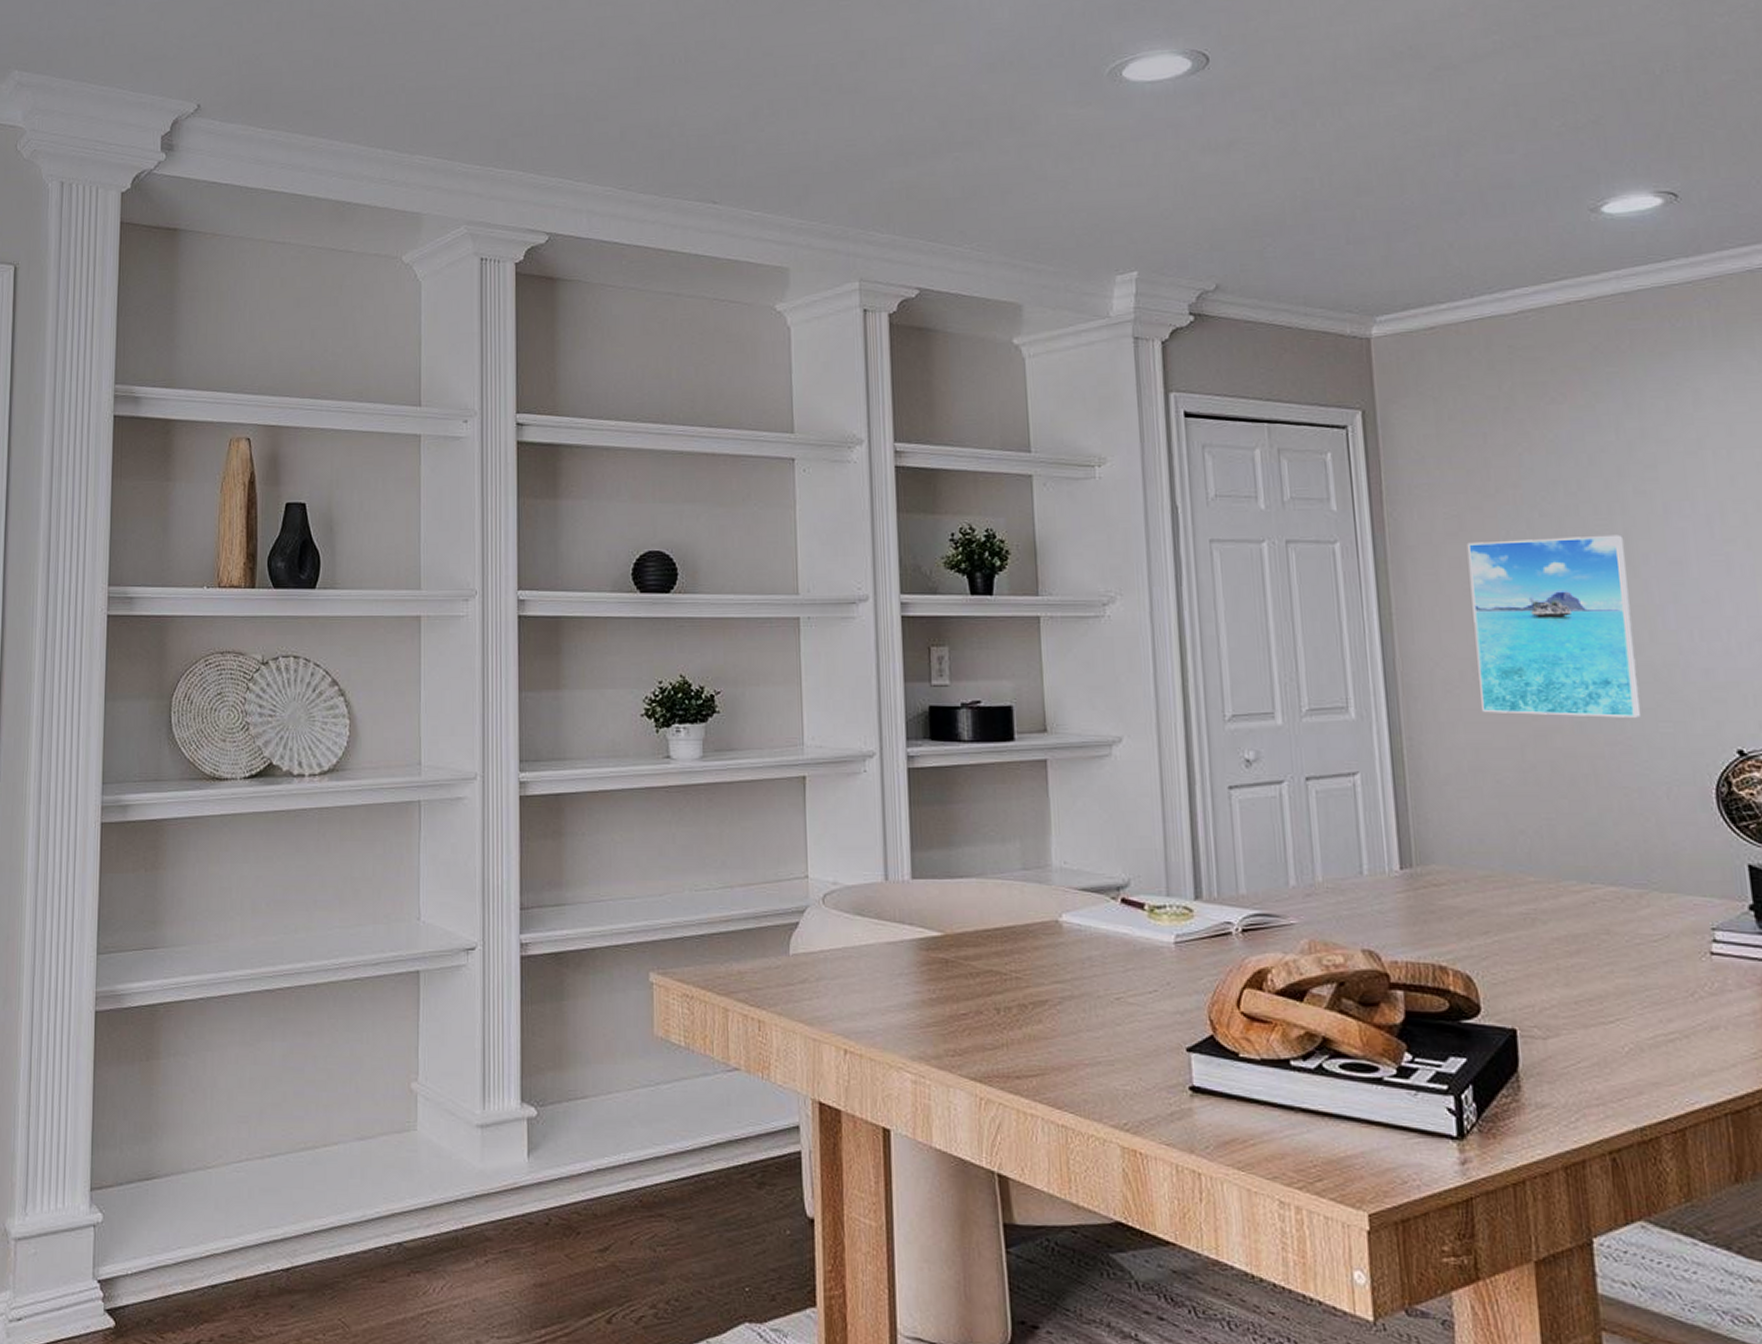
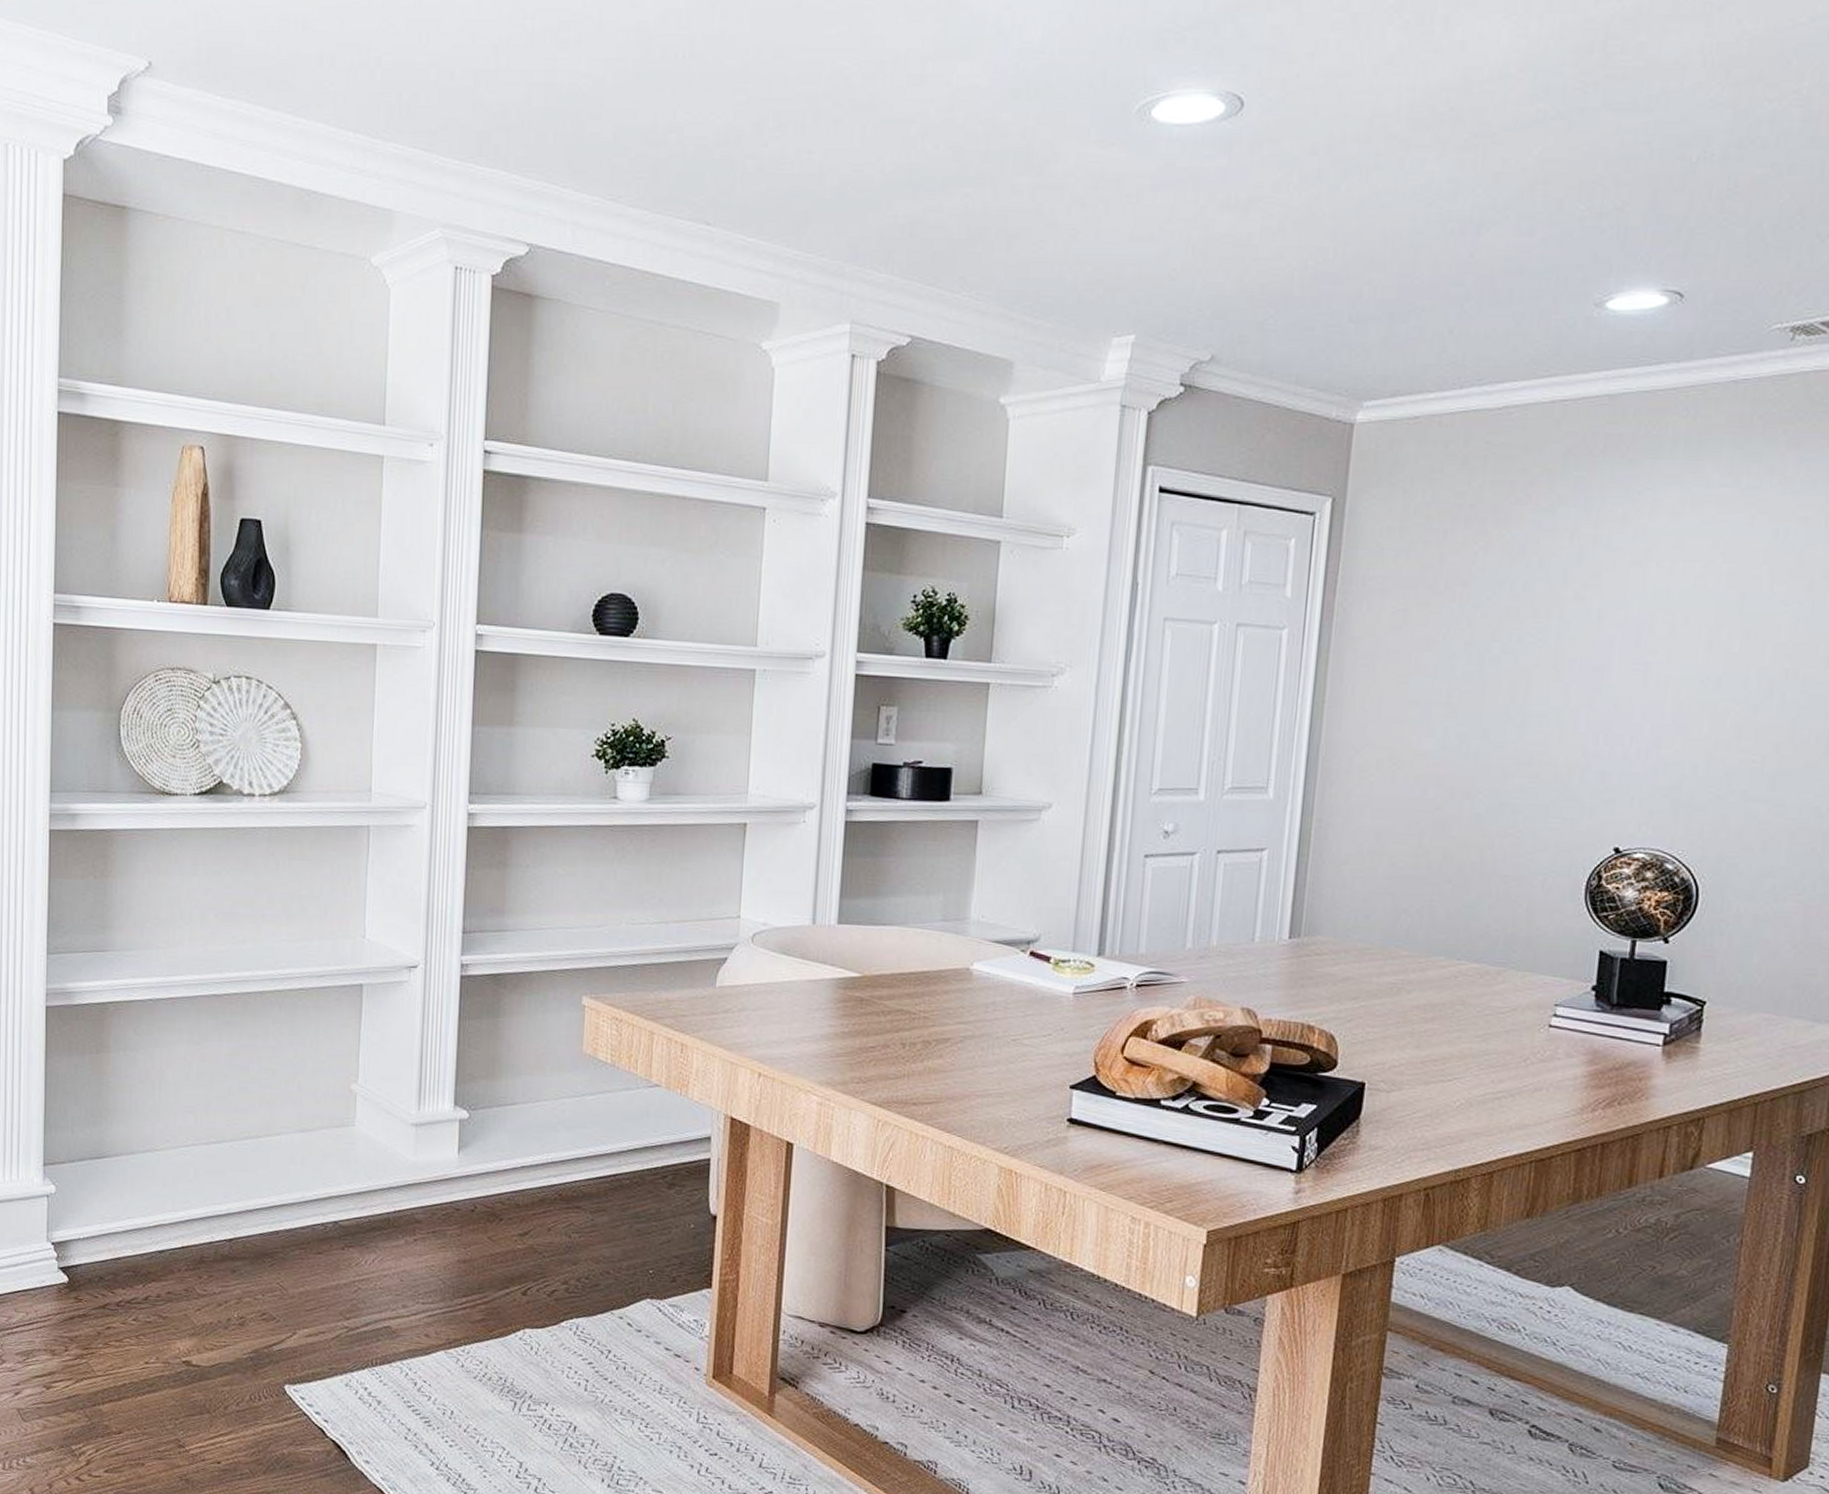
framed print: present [1466,534,1642,718] -> none [1391,637,1556,813]

